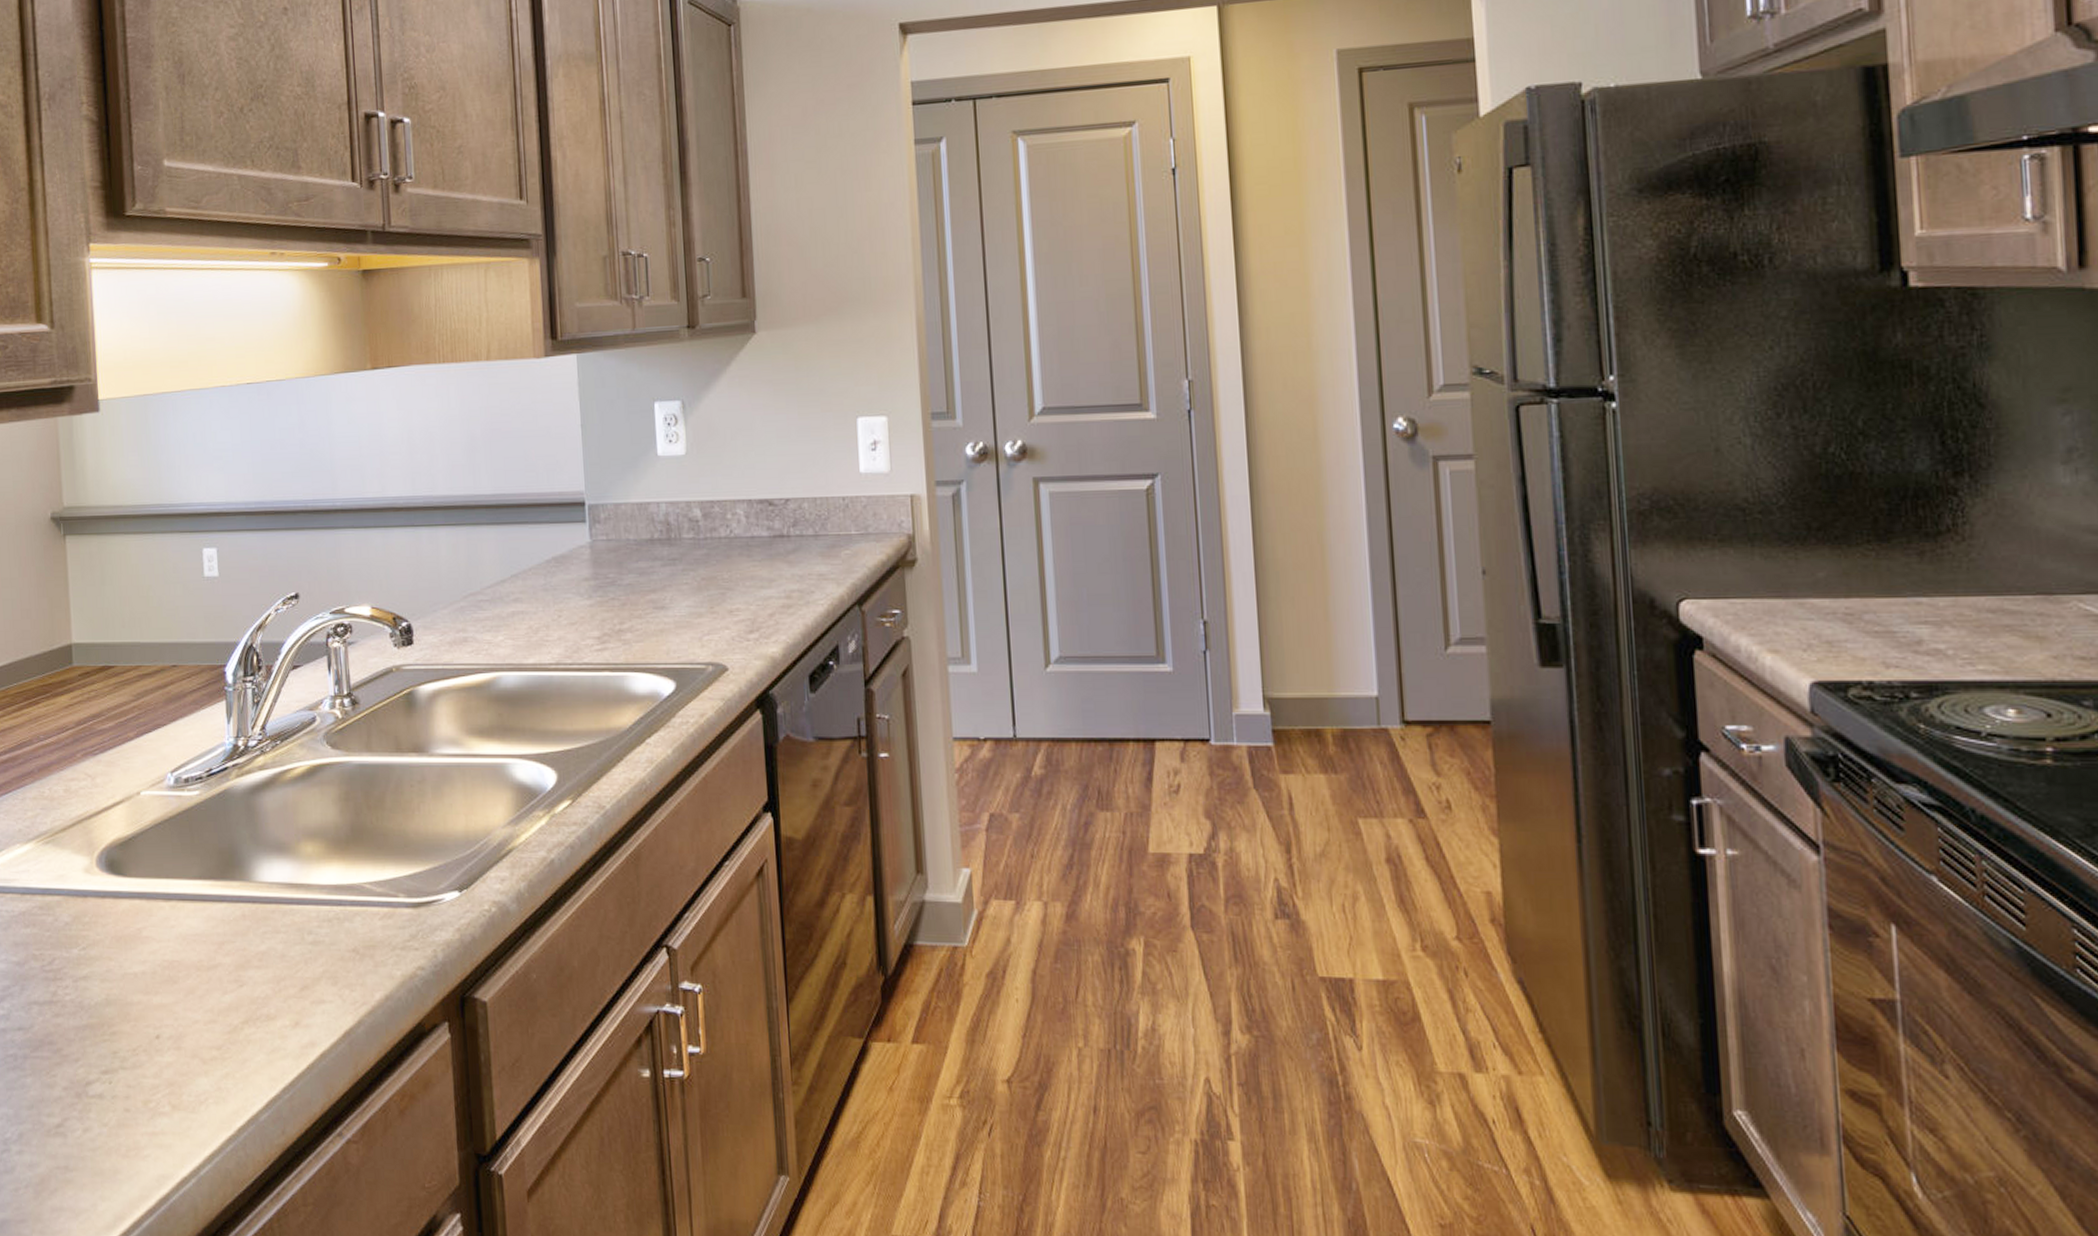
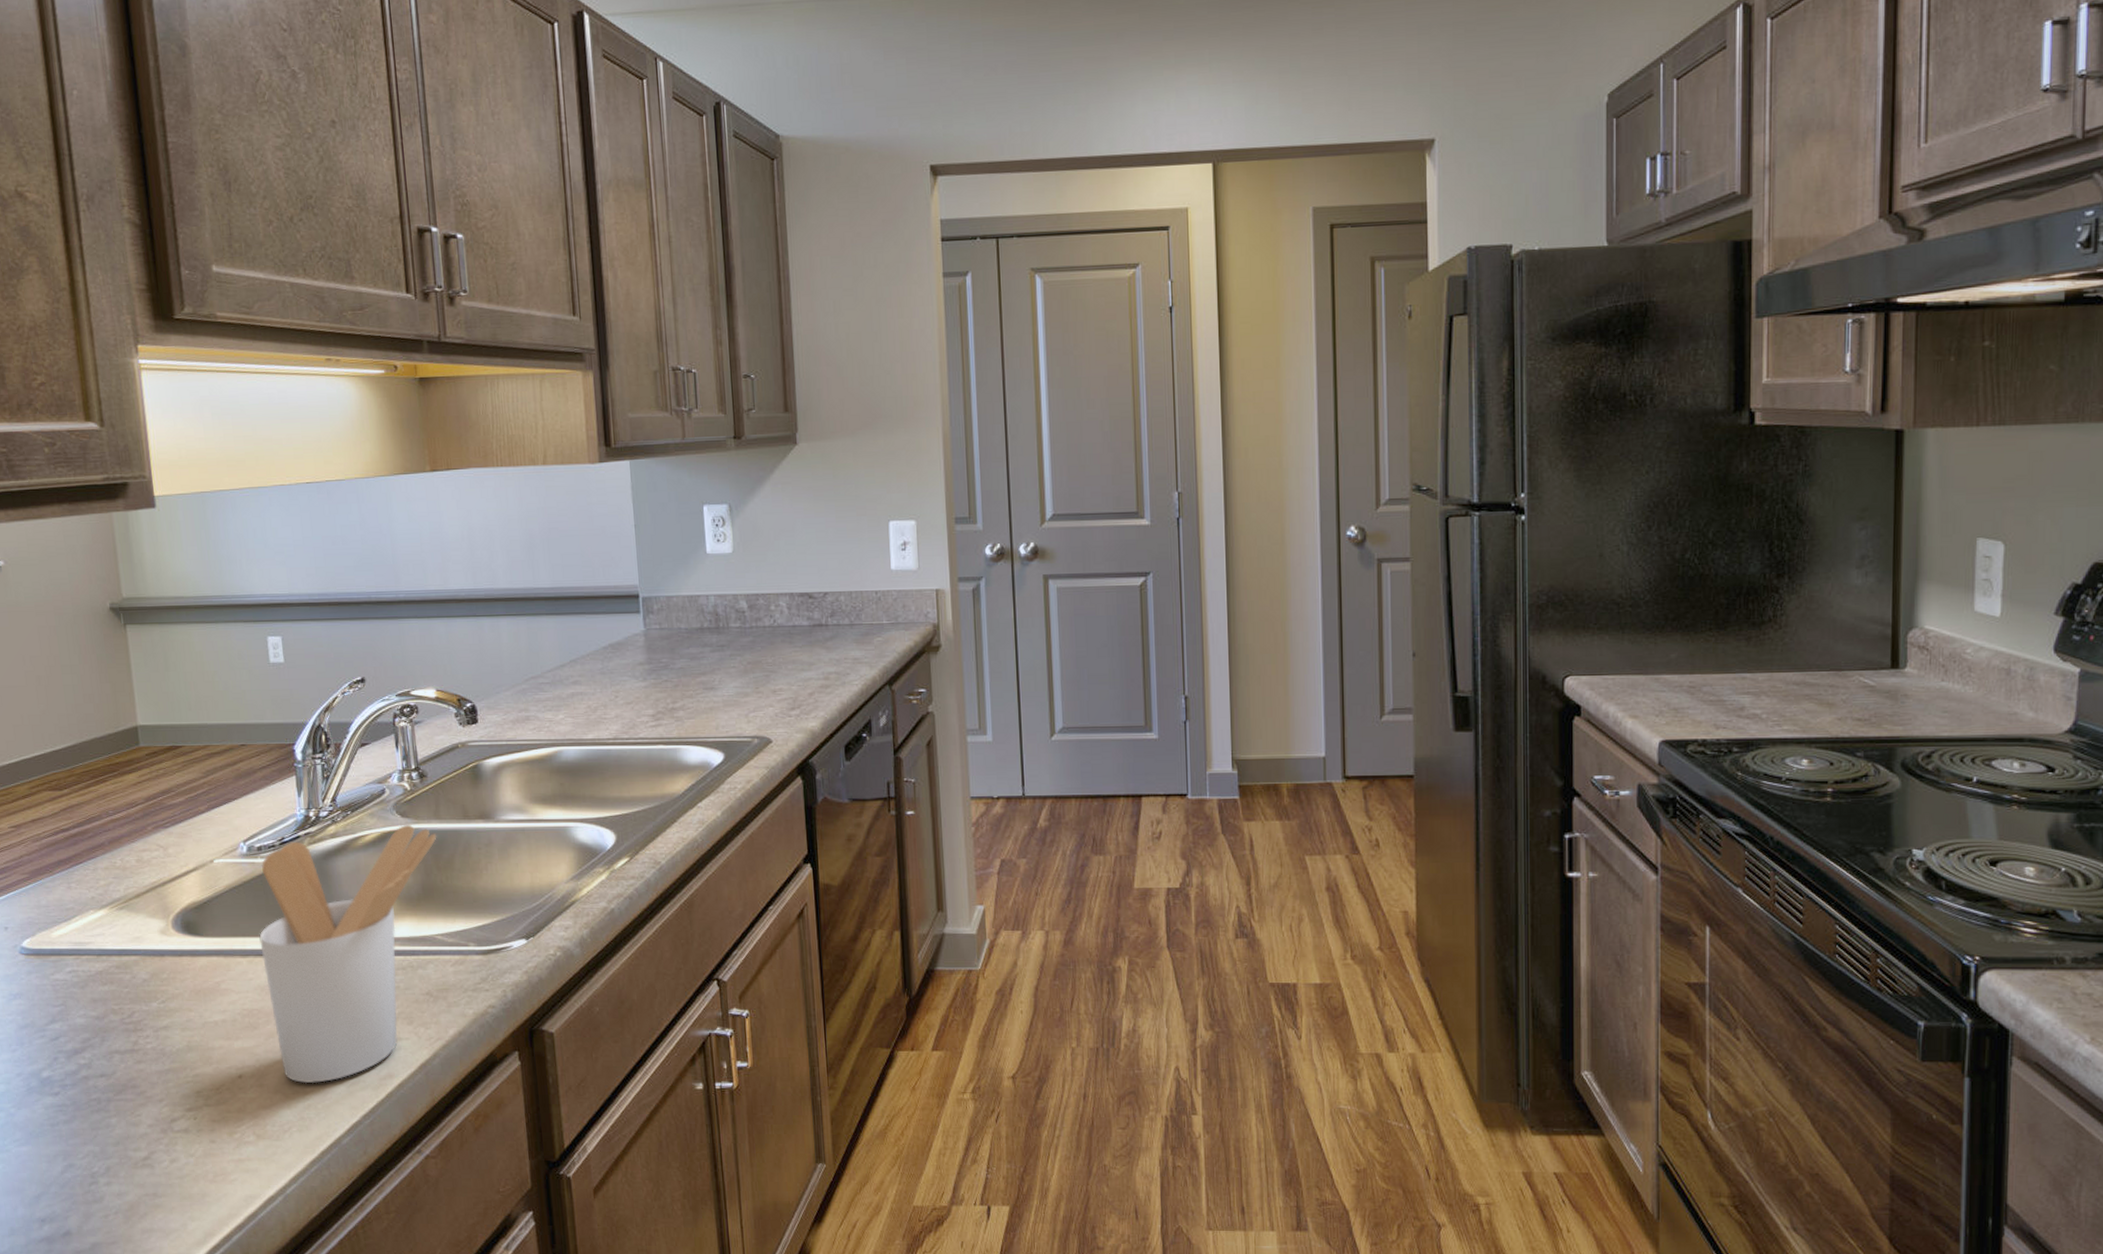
utensil holder: none [183,758,368,1049] -> present [259,825,437,1084]

